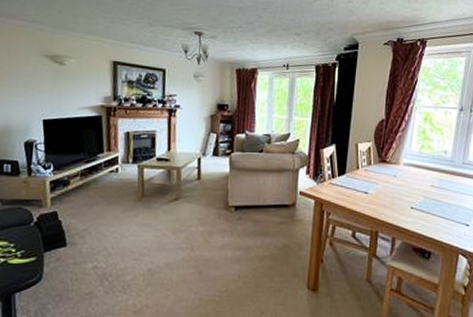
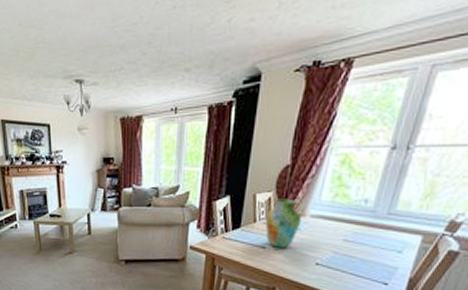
vase: none [366,148,397,193] -> present [265,198,302,248]

